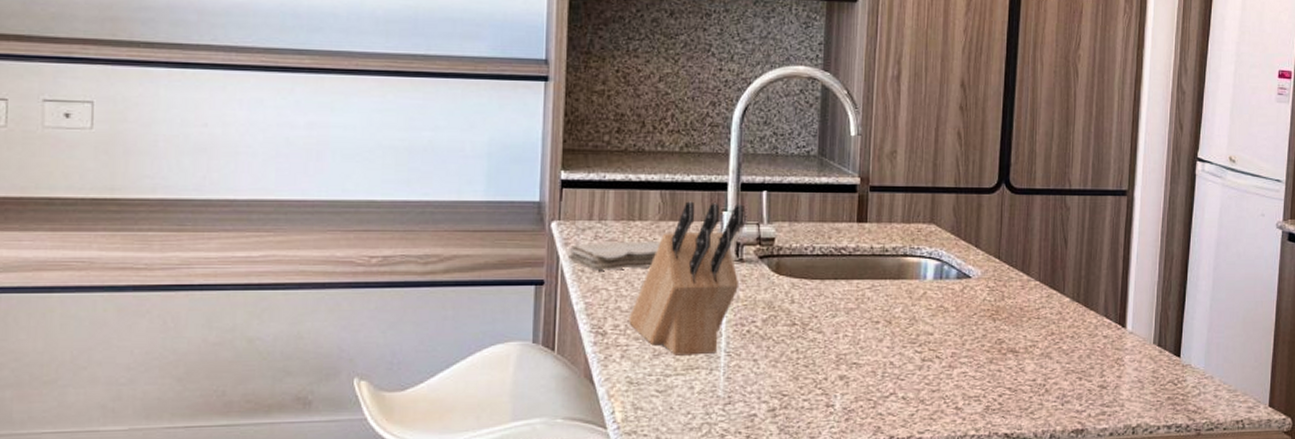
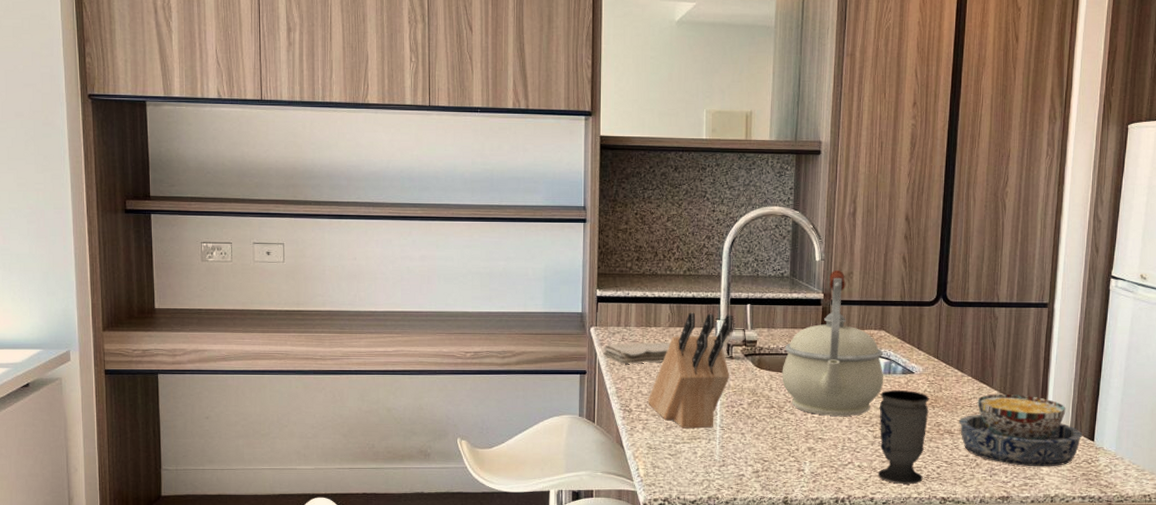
kettle: none [806,147,935,334] -> present [781,270,884,416]
cup: none [926,299,989,419] -> present [877,390,929,484]
bowl: none [1024,301,1168,391] -> present [958,393,1083,467]

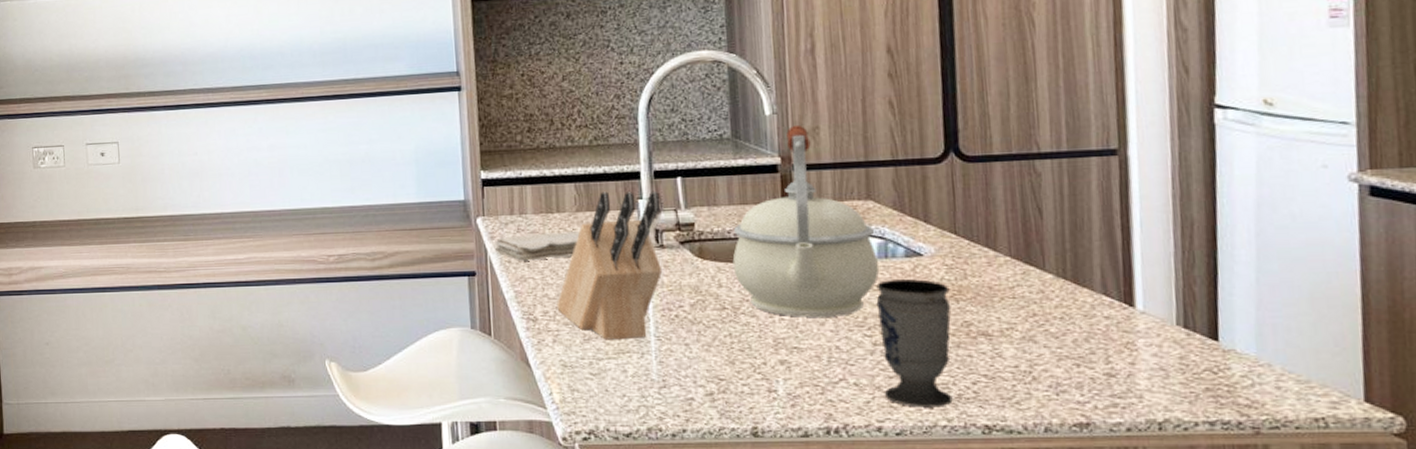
bowl: present [958,393,1083,467] -> none [997,278,1199,380]

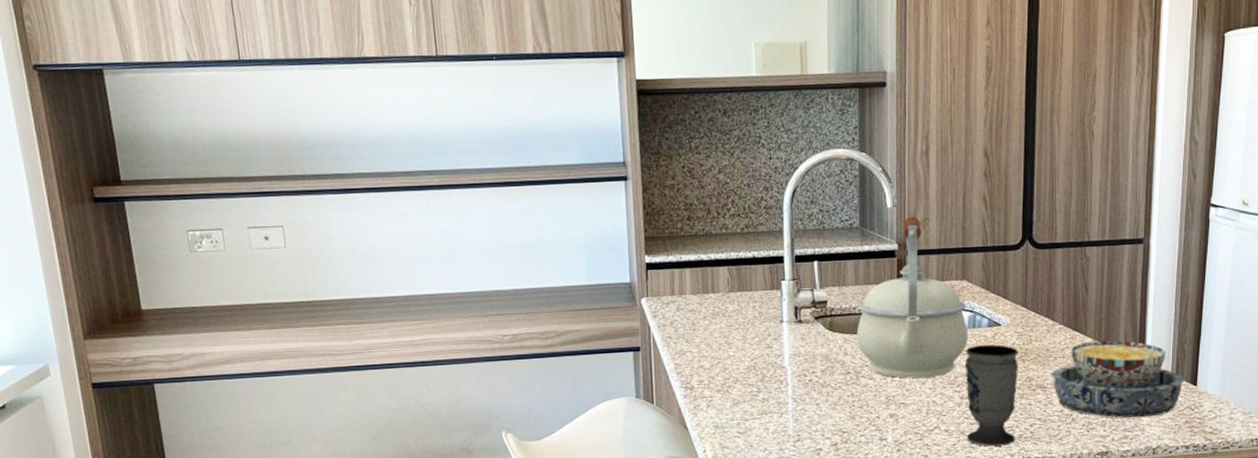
washcloth: present [495,231,580,261] -> none [657,310,732,337]
knife block: present [557,191,663,340] -> none [711,274,800,403]
bowl: none [997,278,1199,380] -> present [1051,340,1185,418]

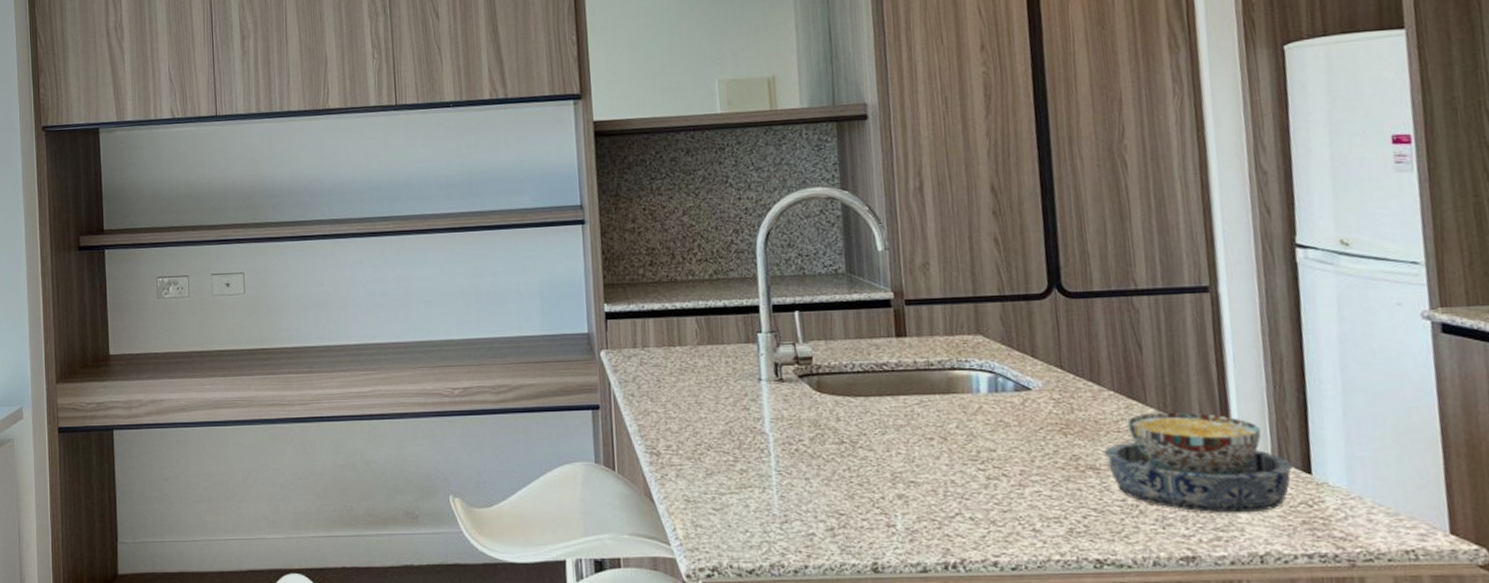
kettle: present [856,216,969,378] -> none [849,260,991,451]
cup: present [965,344,1019,447] -> none [988,413,1065,542]

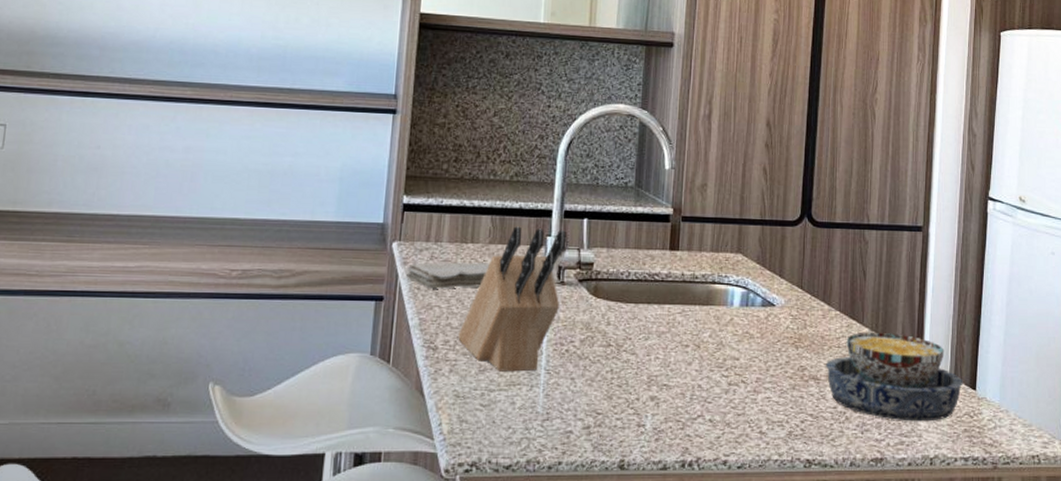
washcloth: none [618,365,702,395] -> present [406,262,490,289]
knife block: none [679,325,783,475] -> present [458,226,567,372]

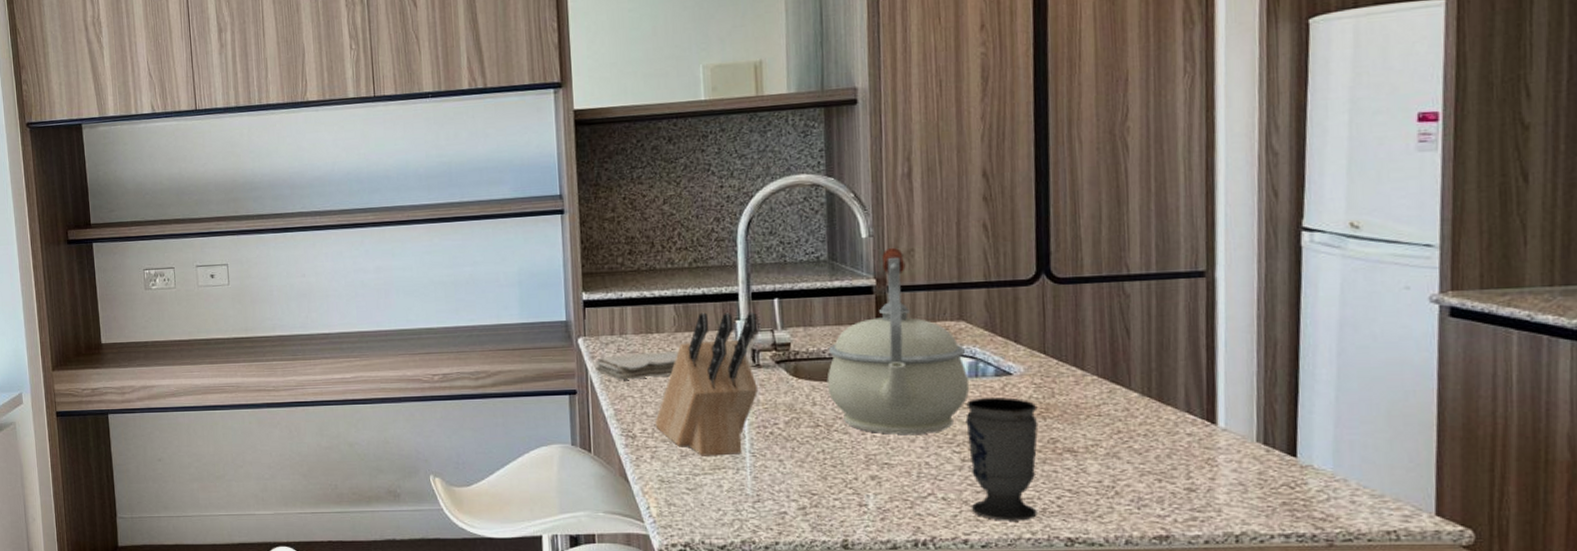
kettle: none [621,180,741,357] -> present [827,247,970,434]
cup: none [732,326,792,443] -> present [966,397,1039,521]
bowl: present [825,332,963,422] -> none [1083,396,1278,495]

